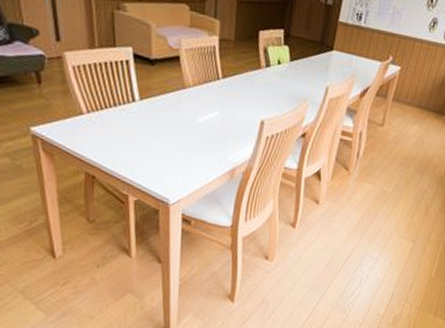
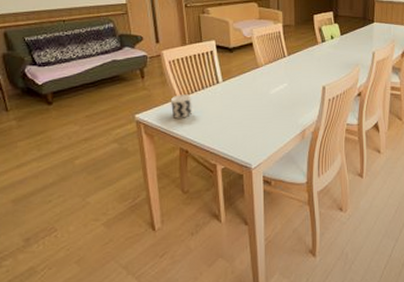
cup: none [75,109,101,138] -> present [171,94,192,119]

